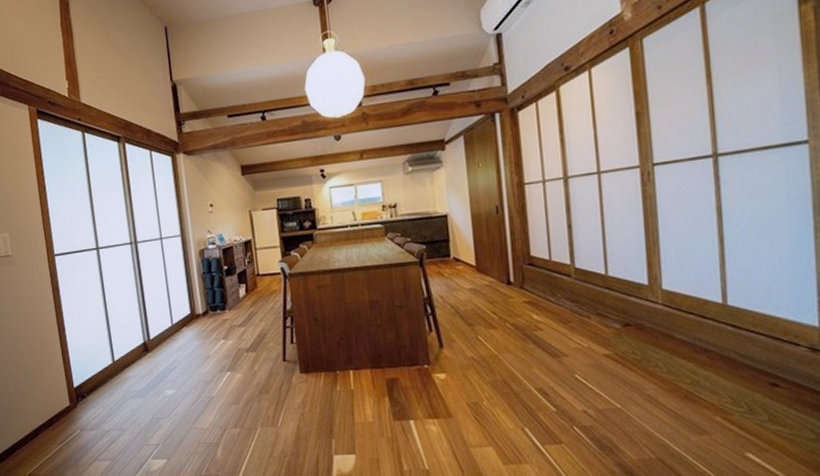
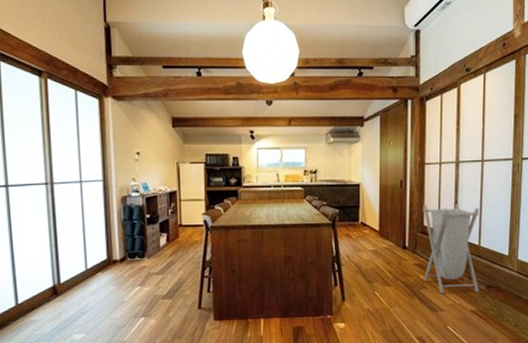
laundry hamper: none [527,227,613,336] -> present [423,204,480,294]

